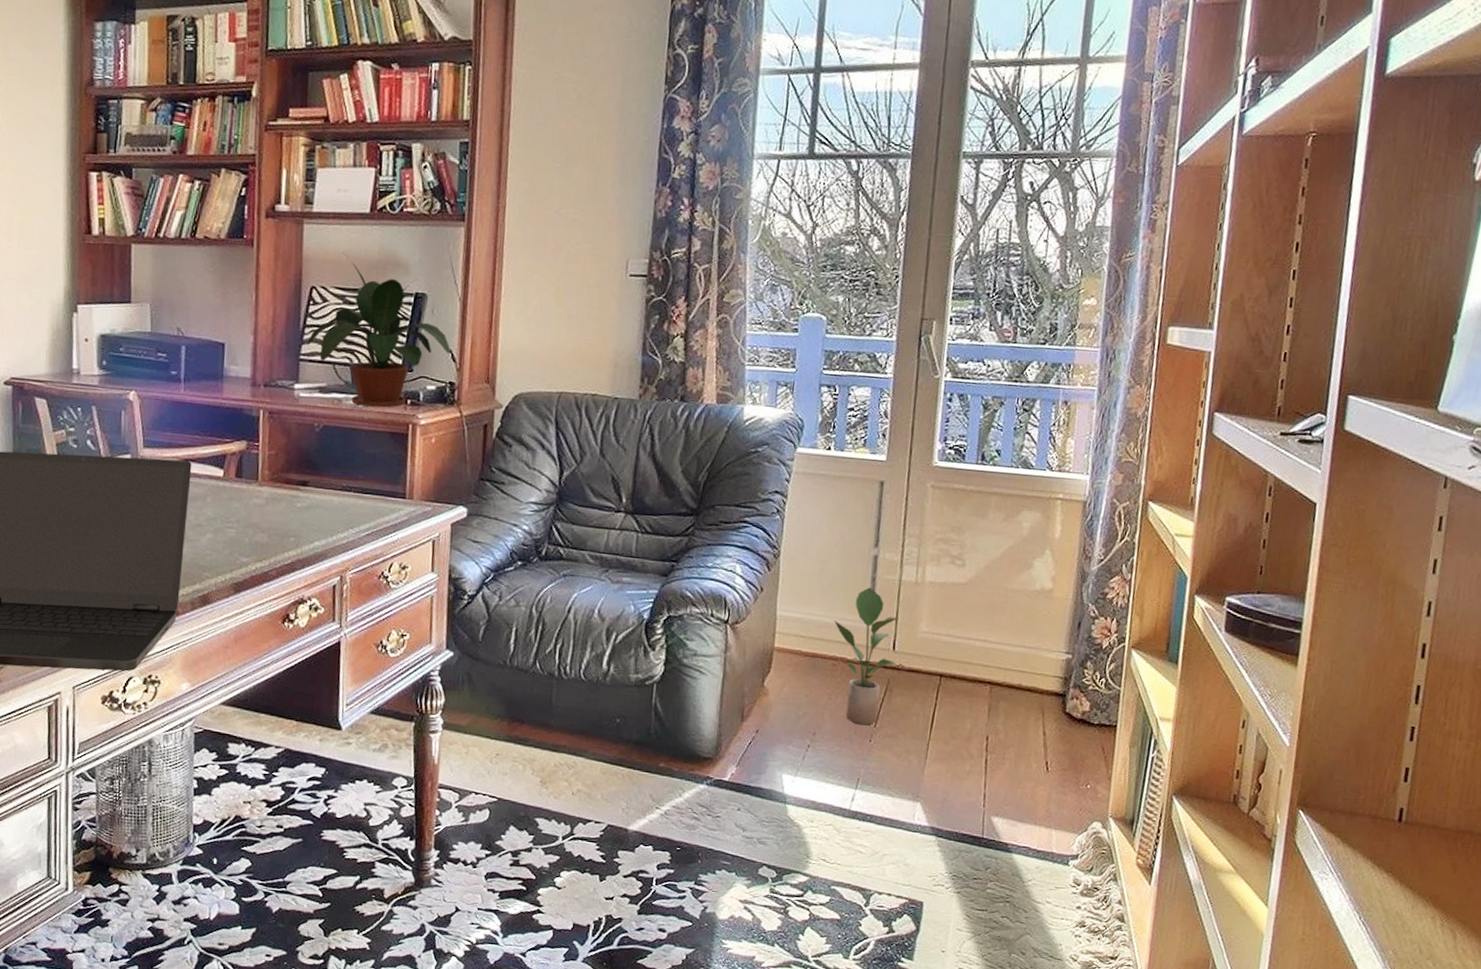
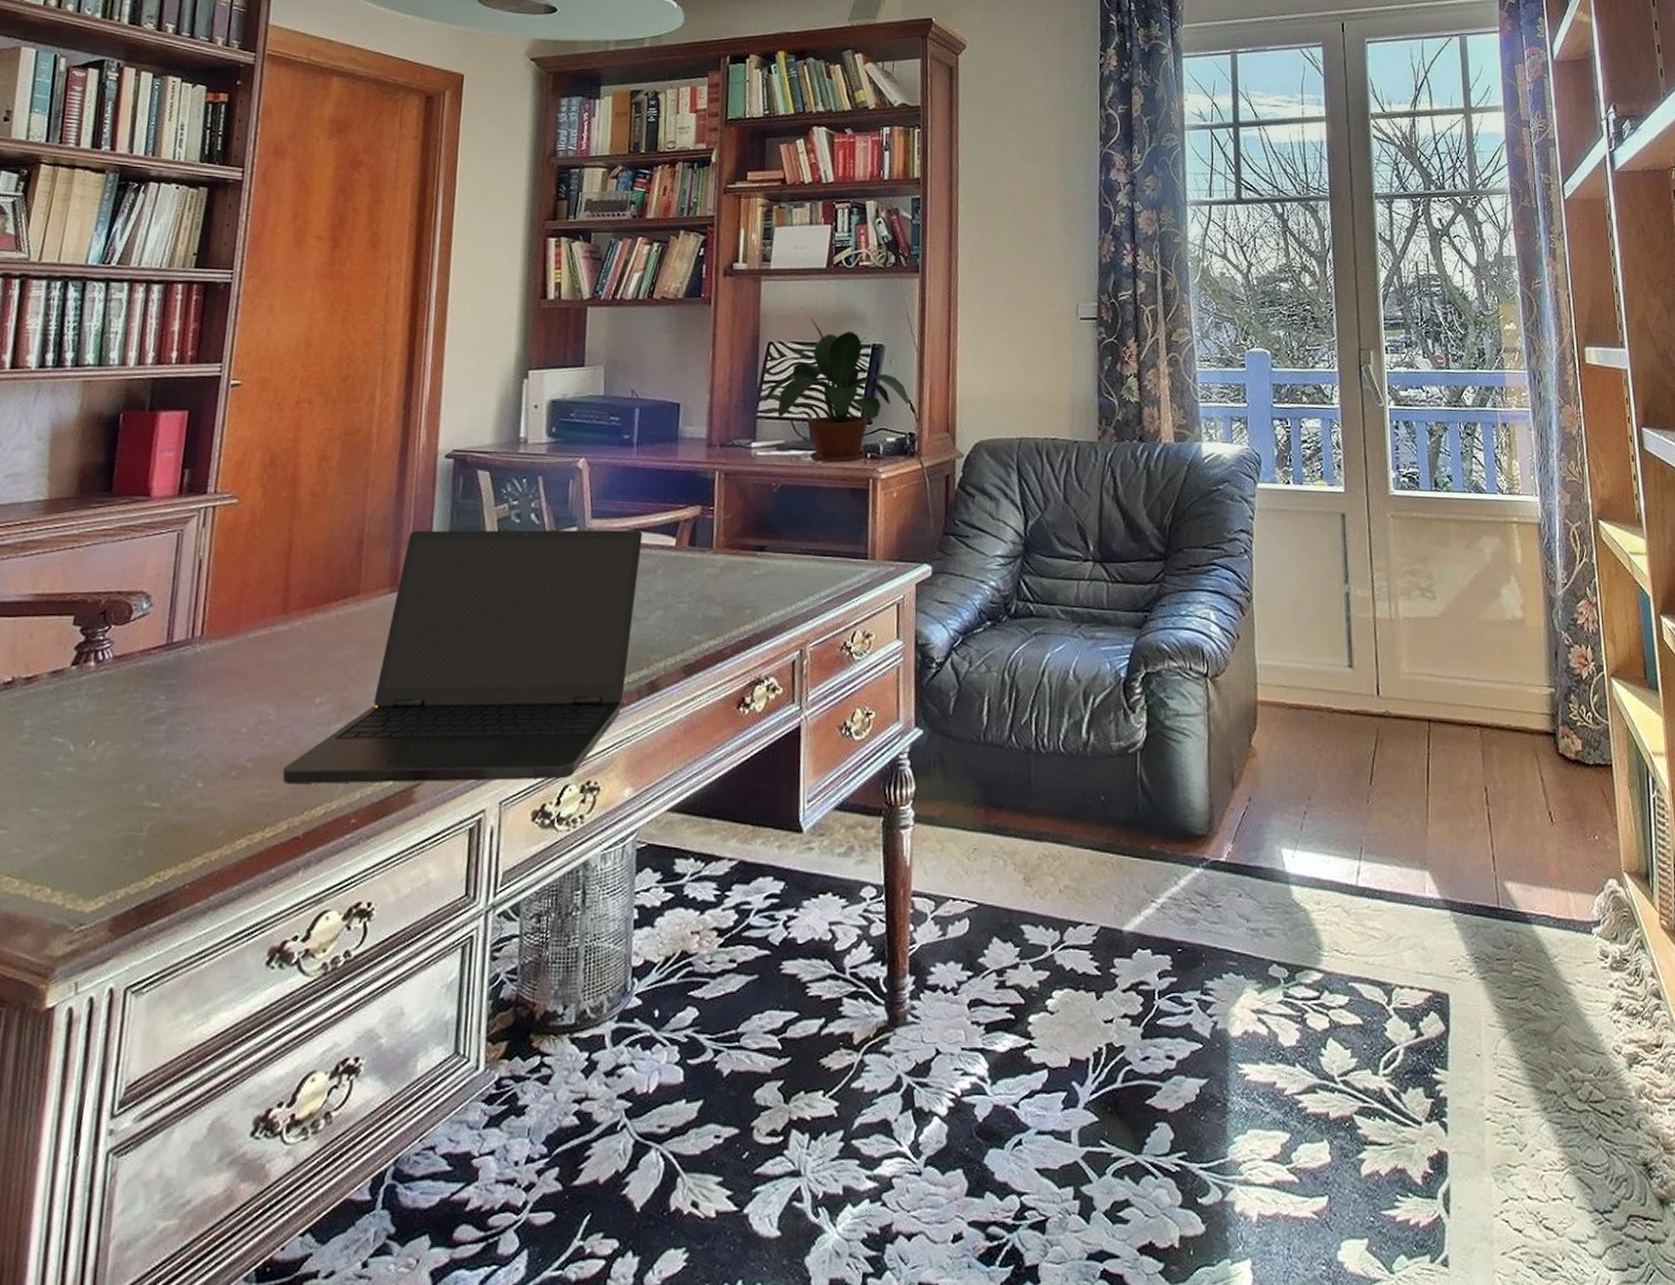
potted plant: present [833,587,899,726] -> none [1314,627,1384,784]

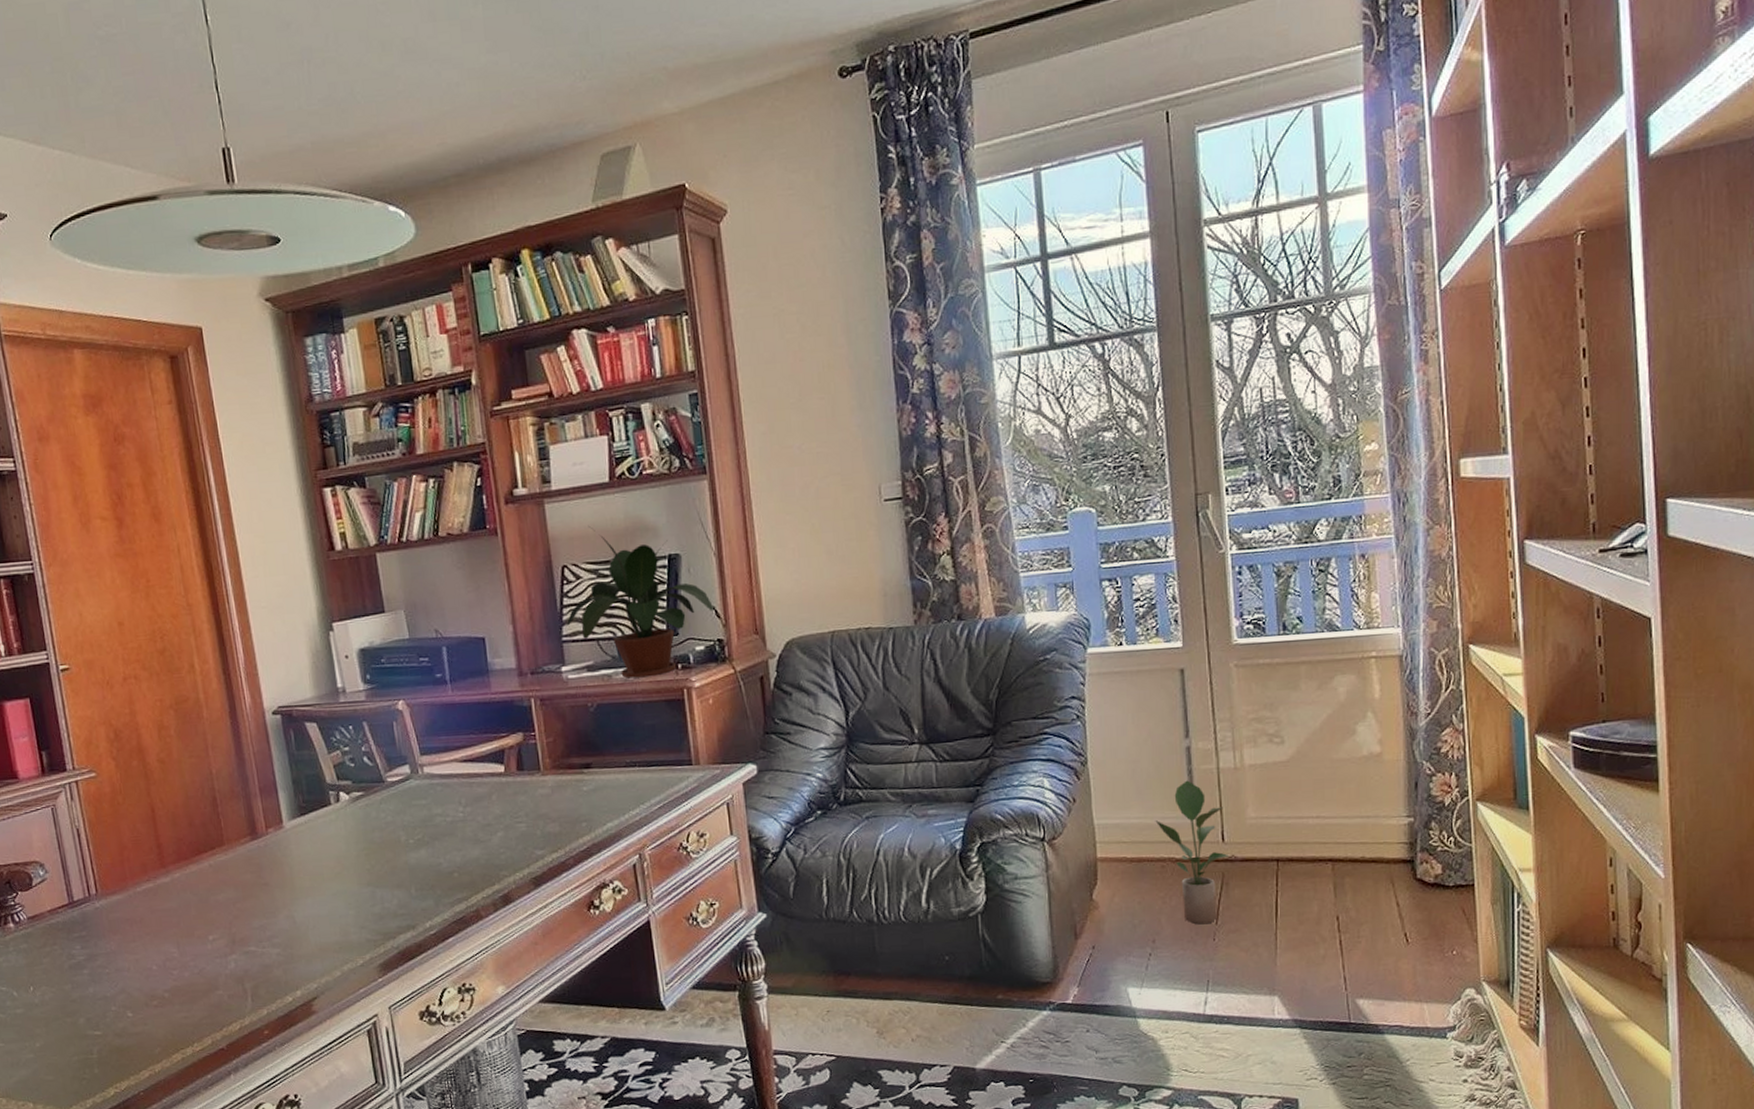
laptop: present [282,529,643,784] -> none [196,761,482,1008]
potted plant: none [1314,627,1384,784] -> present [1155,780,1230,925]

